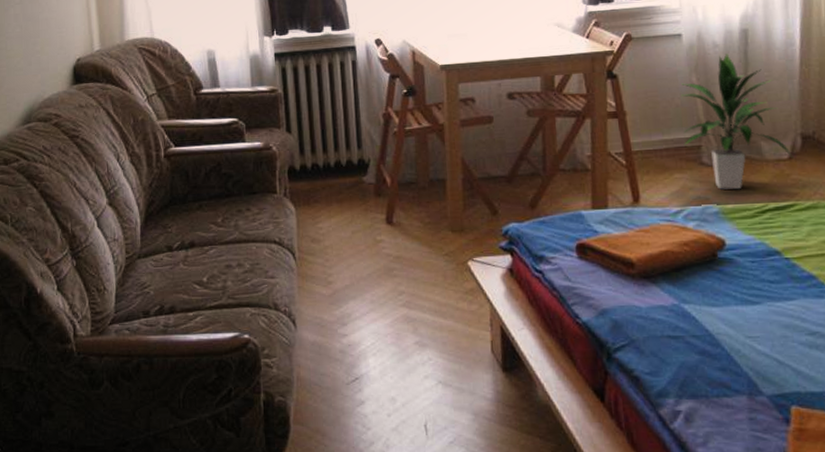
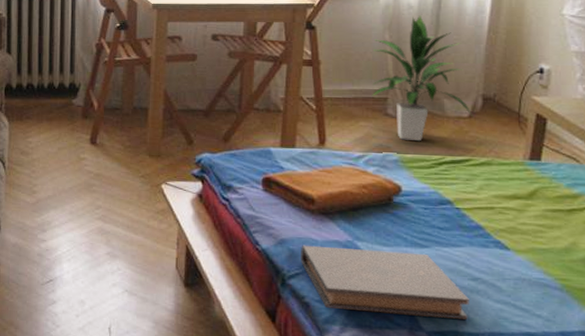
book: none [624,311,810,380] -> present [301,245,469,320]

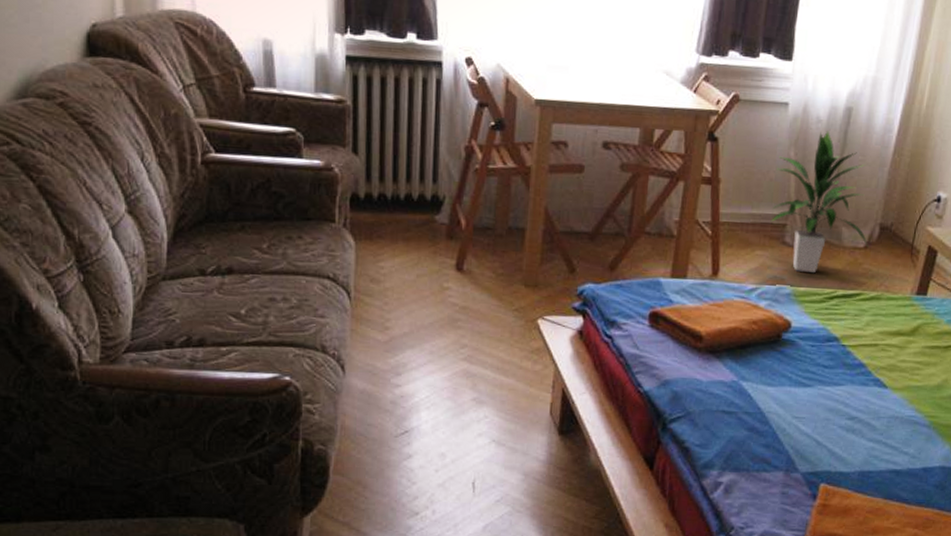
book: present [301,245,469,320] -> none [683,386,845,459]

